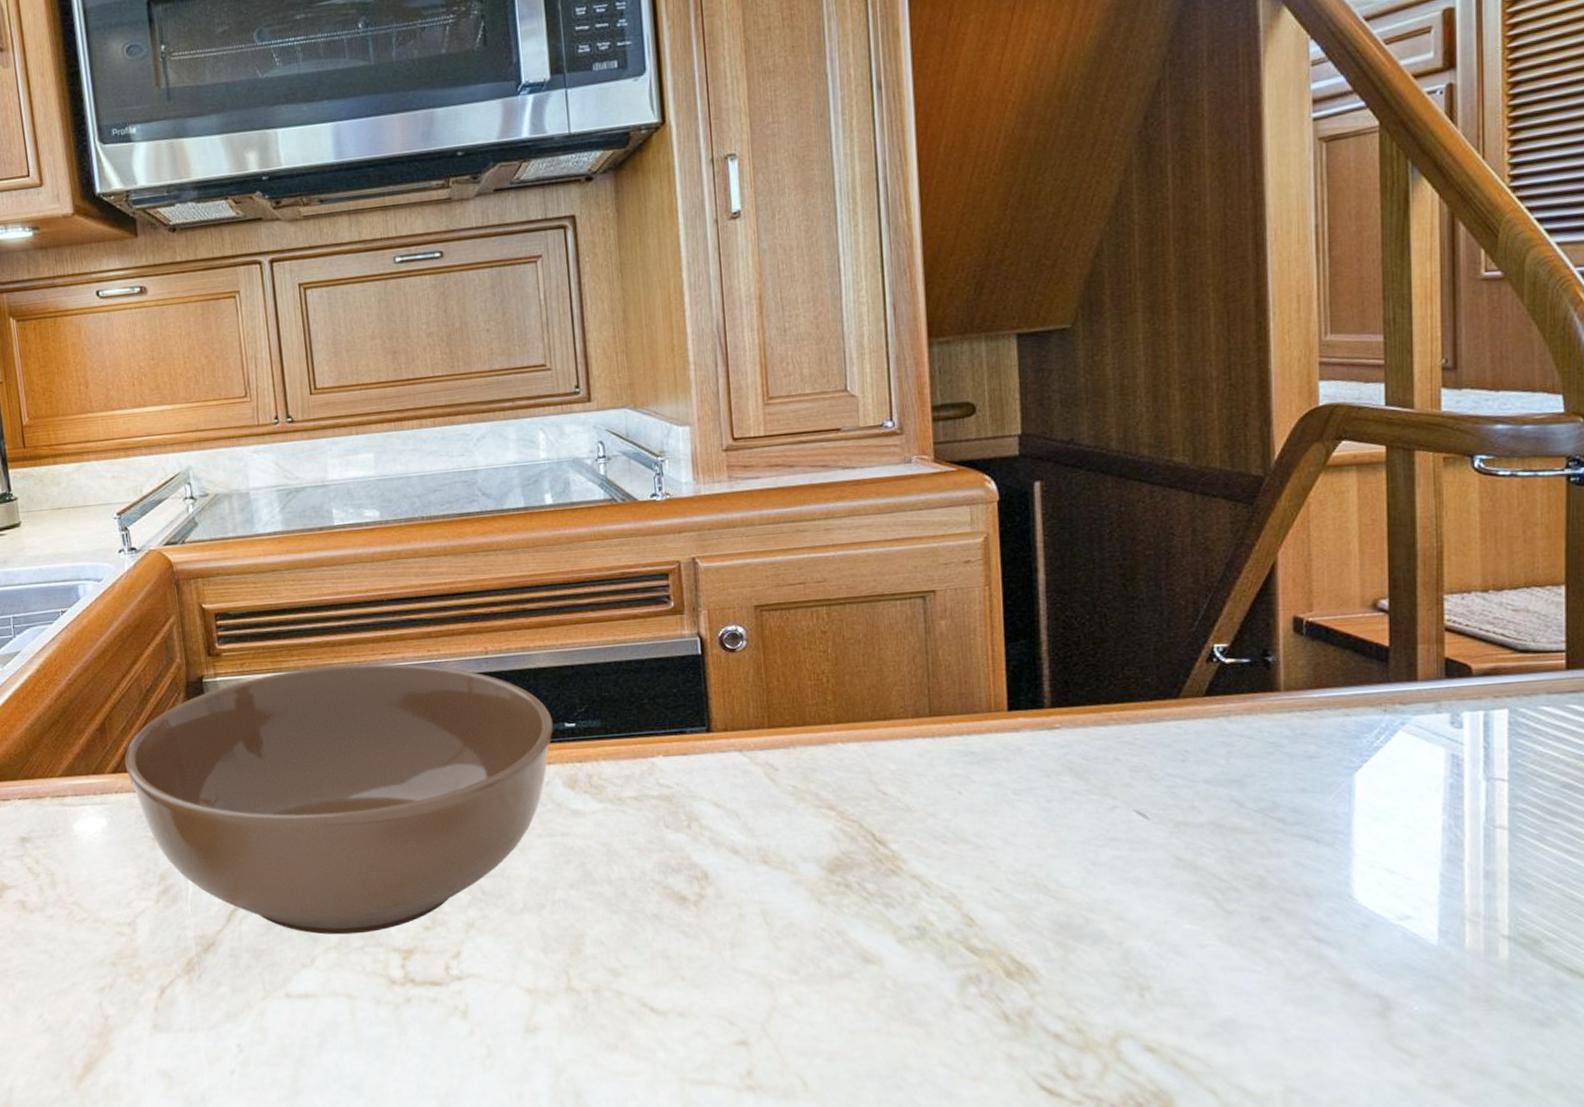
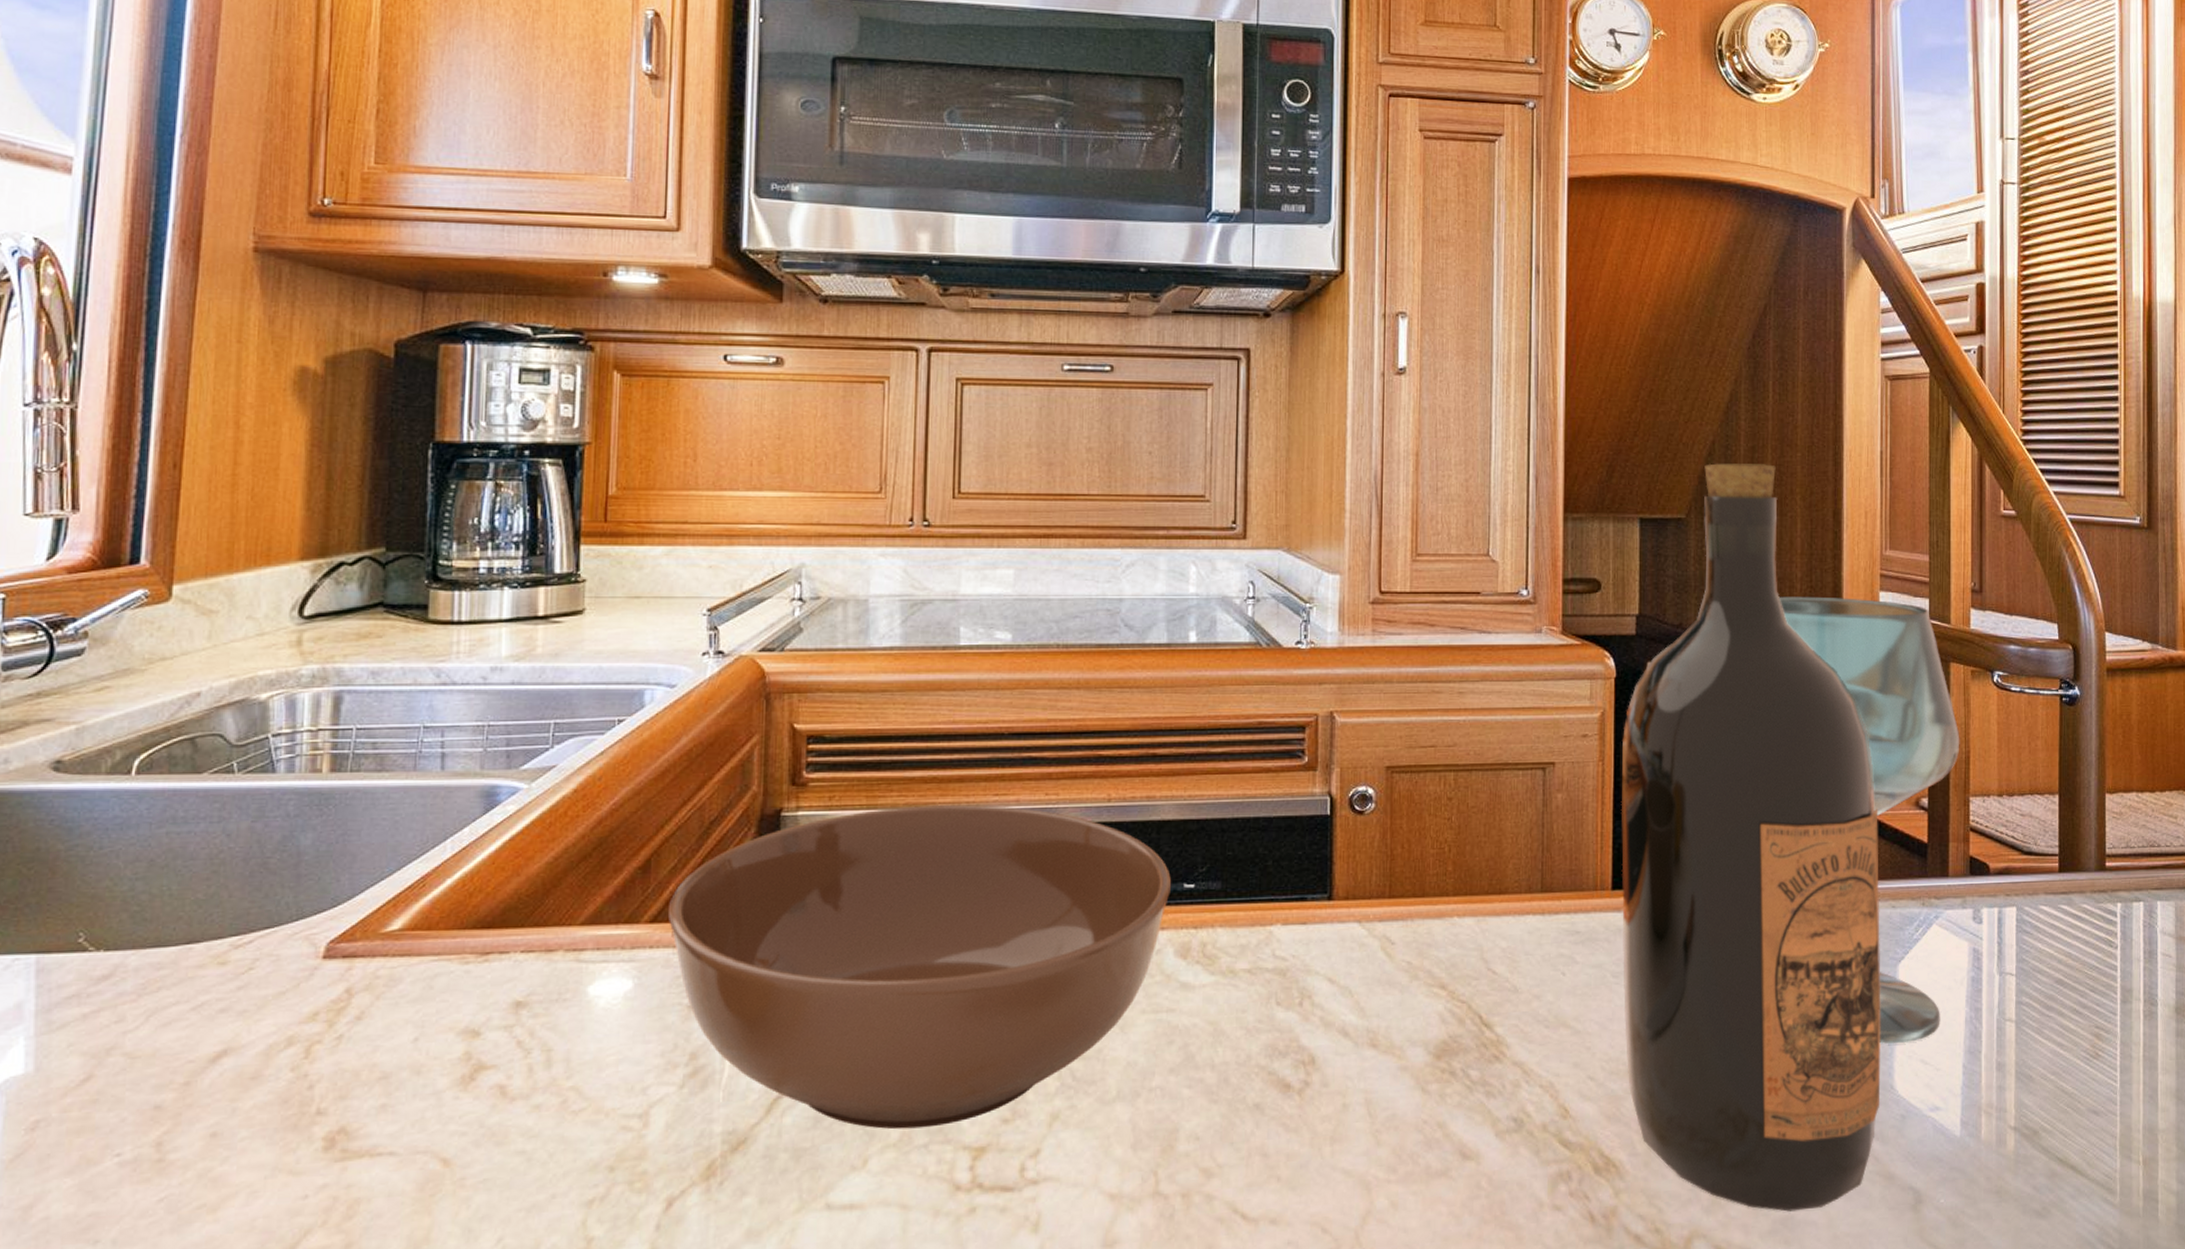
wine bottle: none [1010,257,1336,1016] -> present [1621,463,1881,1212]
wine glass: none [1190,391,1430,854] -> present [1778,596,1960,1044]

